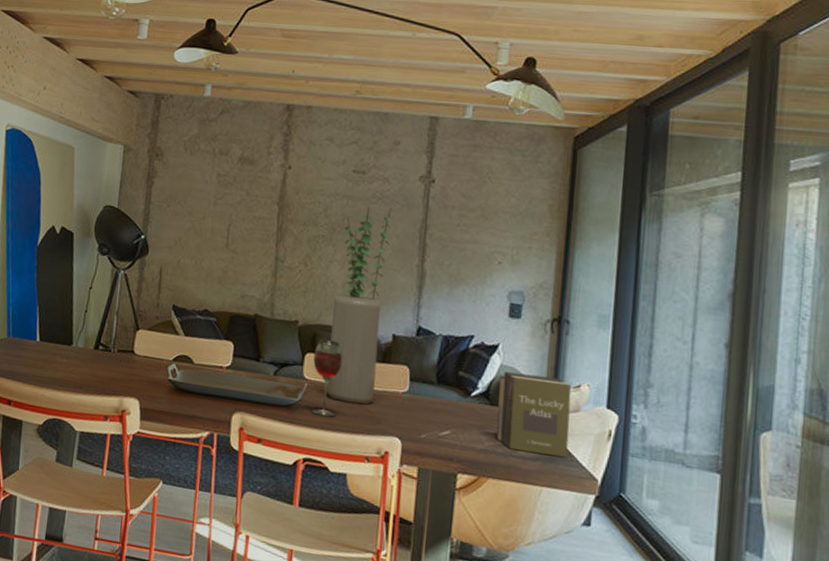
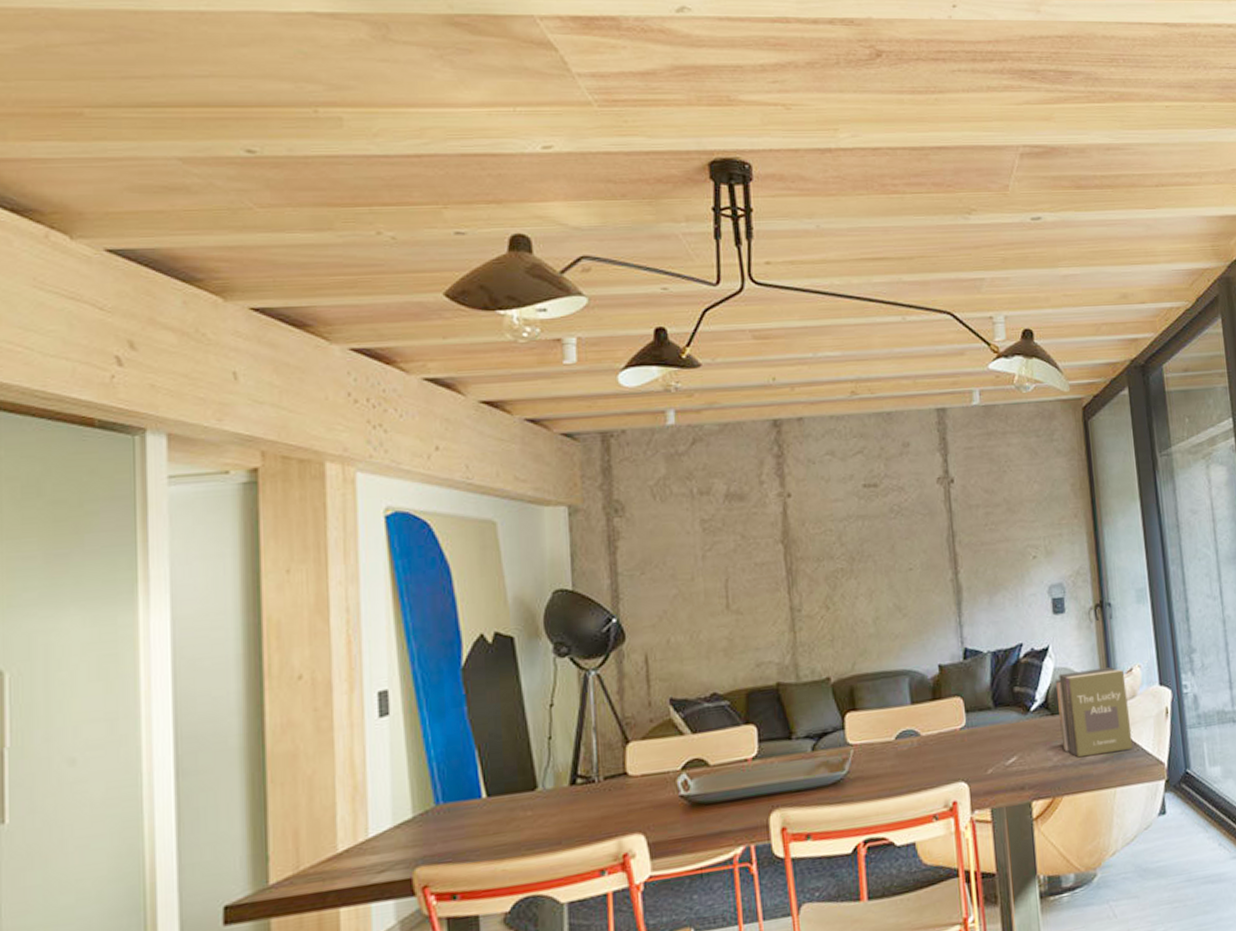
wineglass: present [311,339,343,418] -> none [855,689,893,784]
vase: present [326,207,393,405] -> none [864,520,931,760]

